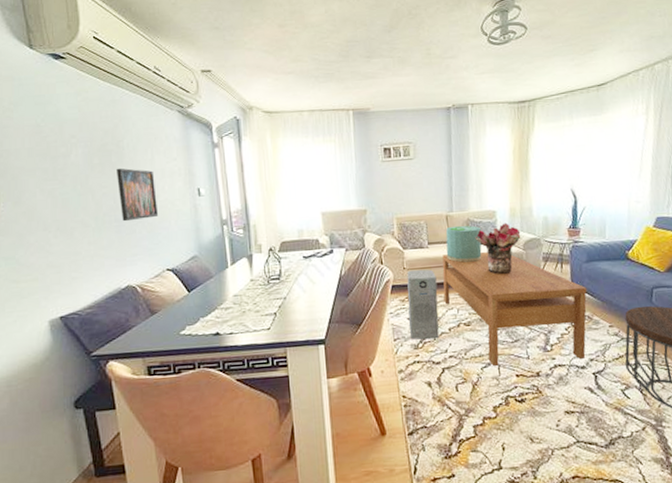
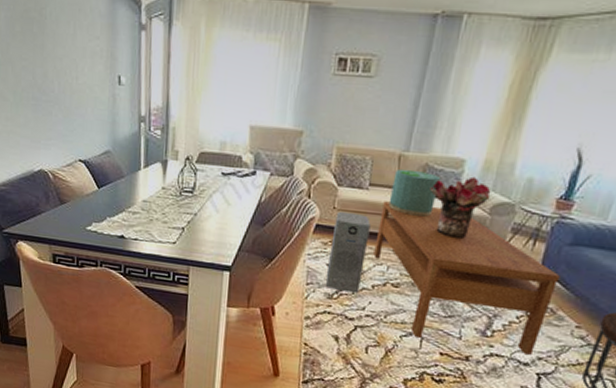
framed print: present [116,168,158,222] -> none [37,39,76,102]

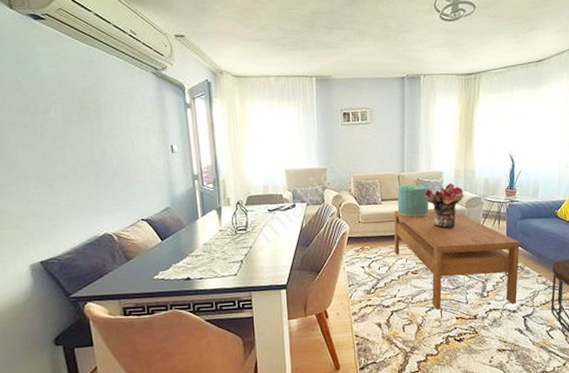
air purifier: present [325,211,371,294] -> none [361,223,389,286]

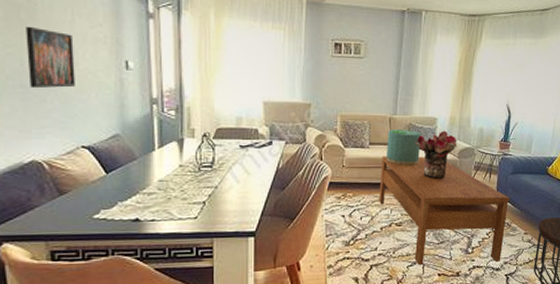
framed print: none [94,124,133,175] -> present [26,26,75,89]

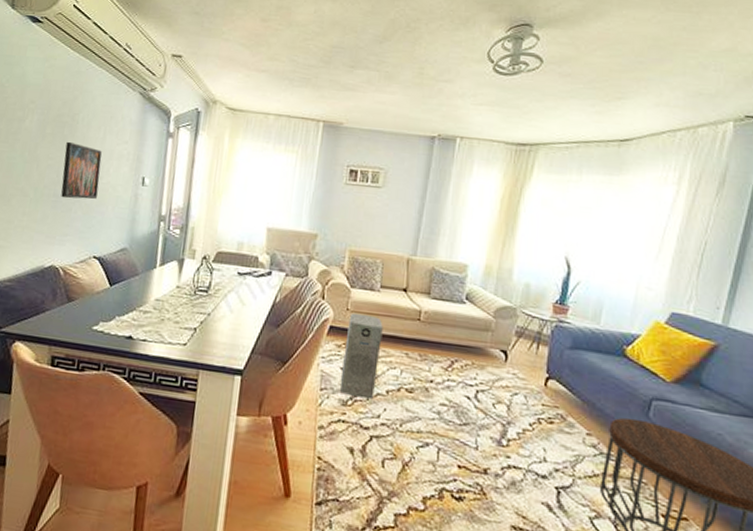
air purifier: none [342,168,374,238] -> present [340,312,383,400]
coffee table: present [379,156,509,265] -> none [387,303,565,466]
decorative container: present [386,129,421,165] -> none [399,272,446,319]
bouquet: present [415,130,457,179] -> none [437,281,494,342]

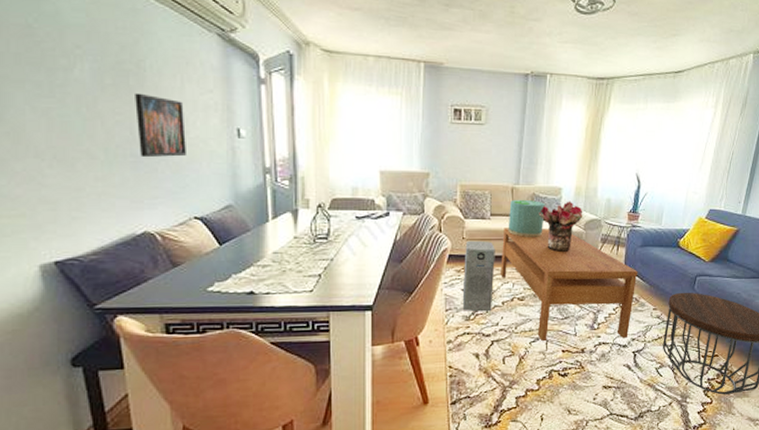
coffee table: none [387,303,565,466] -> present [500,228,638,341]
decorative container: none [399,272,446,319] -> present [508,199,545,237]
bouquet: none [437,281,494,342] -> present [538,201,583,252]

